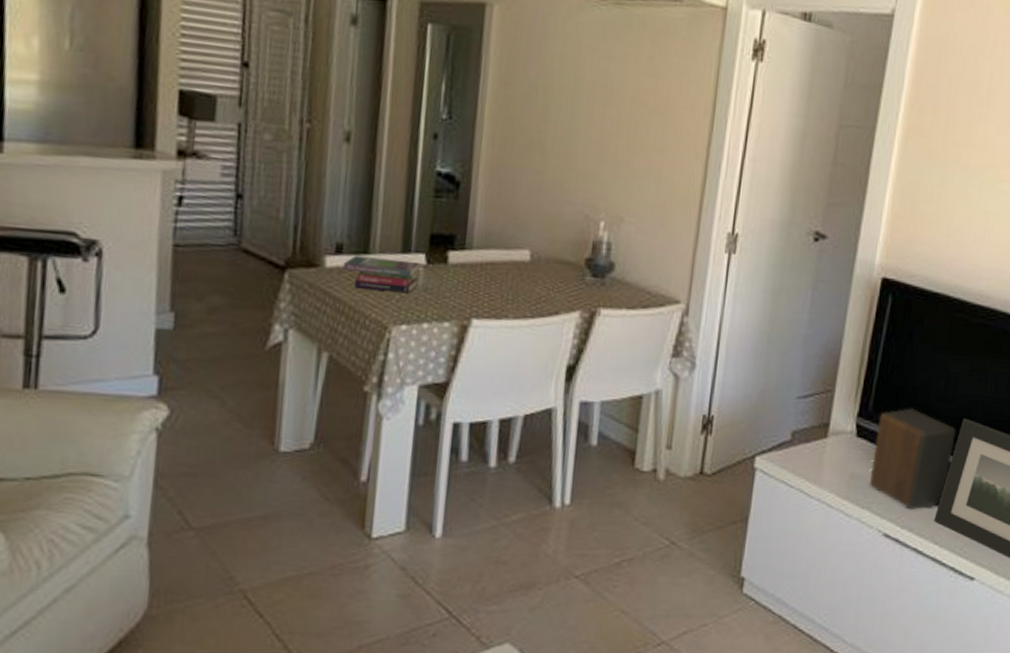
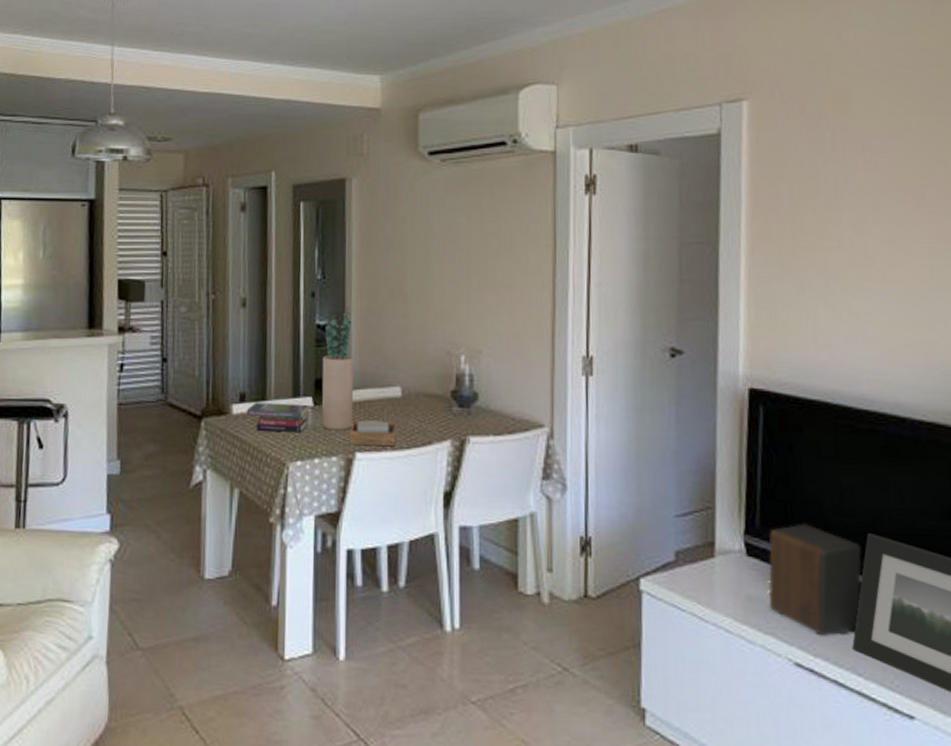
vase: none [435,155,480,295] -> present [322,307,355,432]
napkin holder: none [465,283,522,315] -> present [349,420,397,447]

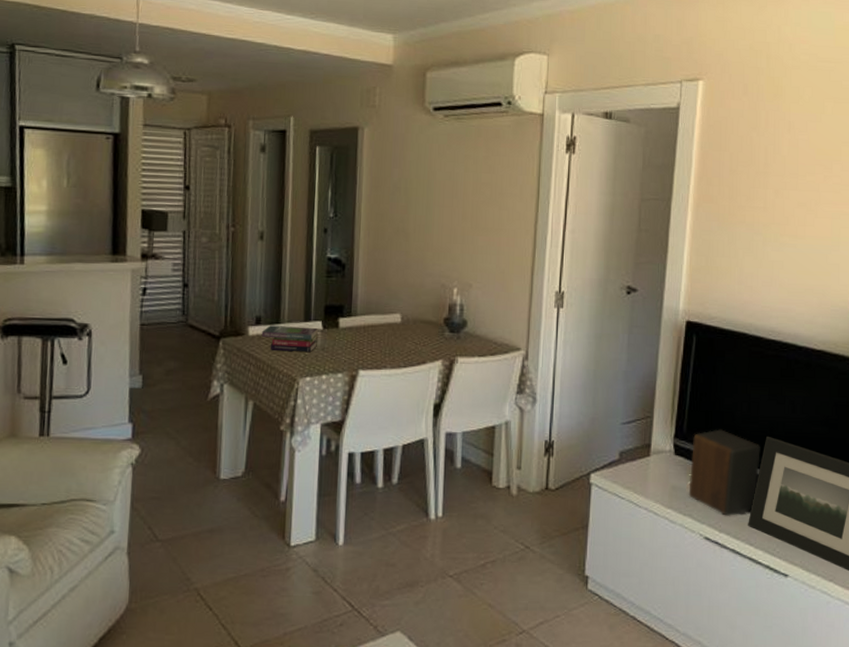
vase: present [322,307,355,432] -> none [330,243,361,352]
napkin holder: present [349,420,397,447] -> none [353,342,396,366]

